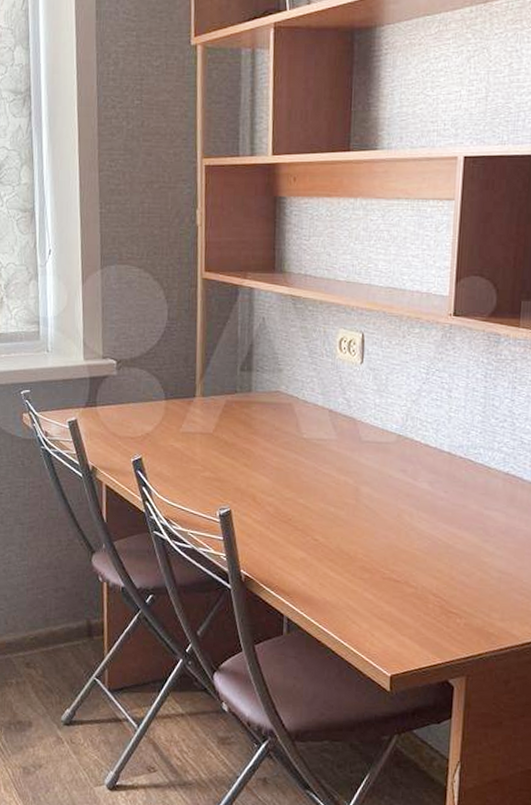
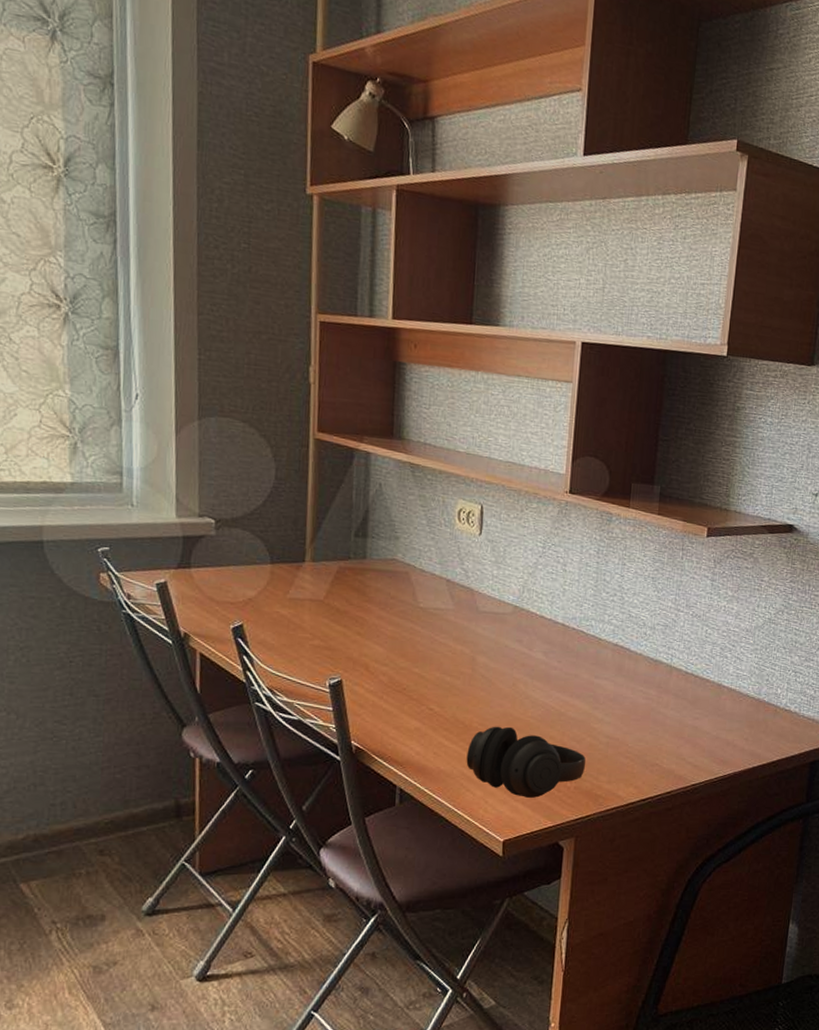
headphones: none [351,558,476,633] -> present [466,726,586,798]

